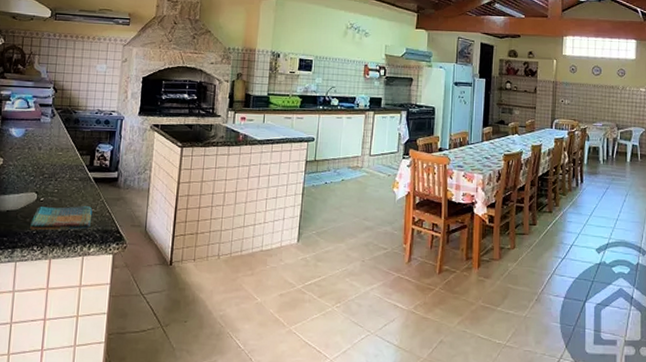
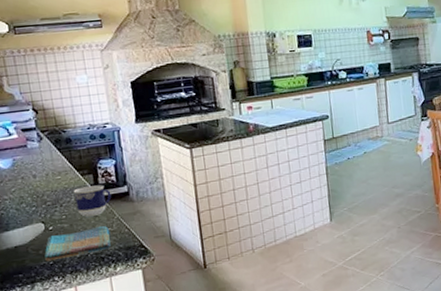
cup: none [69,166,102,196] -> present [73,185,112,218]

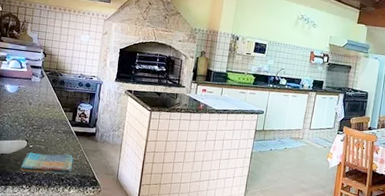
cup: present [73,185,112,218] -> none [54,120,83,146]

